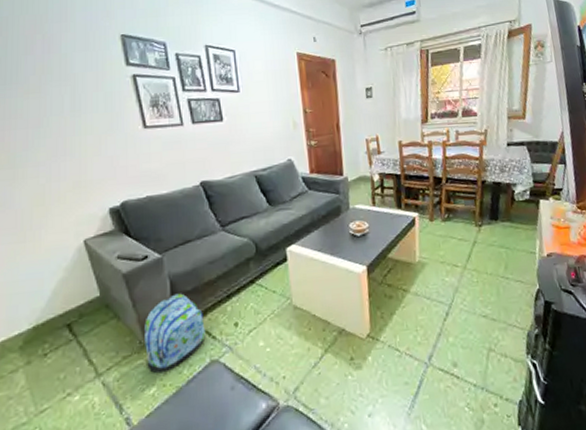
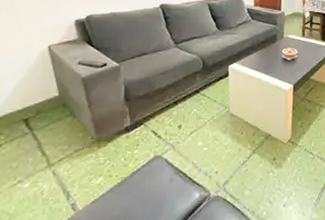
backpack: present [144,293,206,373] -> none [96,97,153,165]

